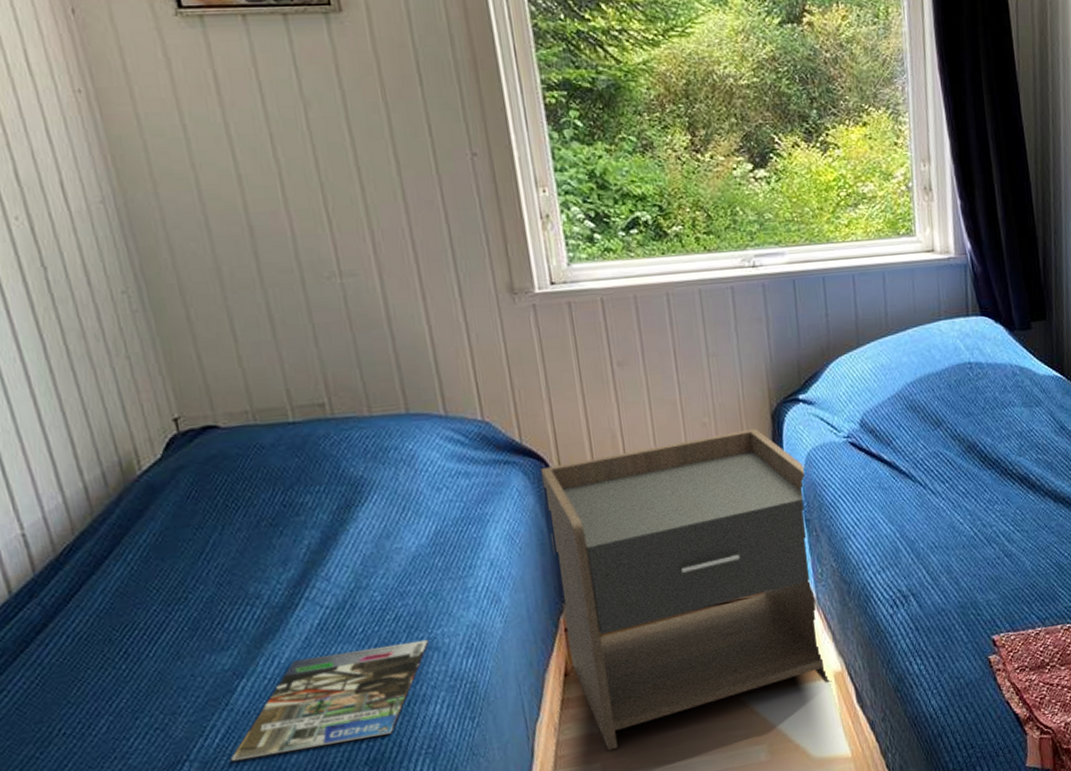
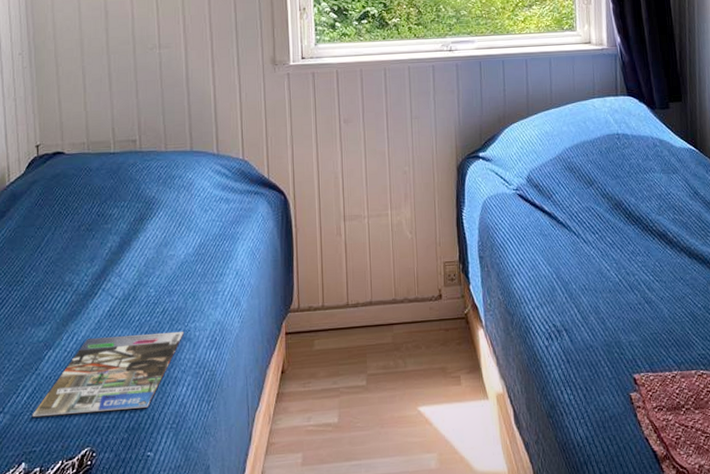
nightstand: present [540,428,832,751] -> none [280,178,494,443]

